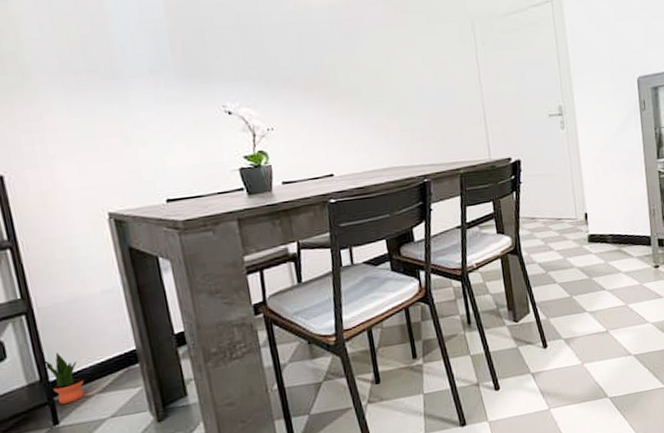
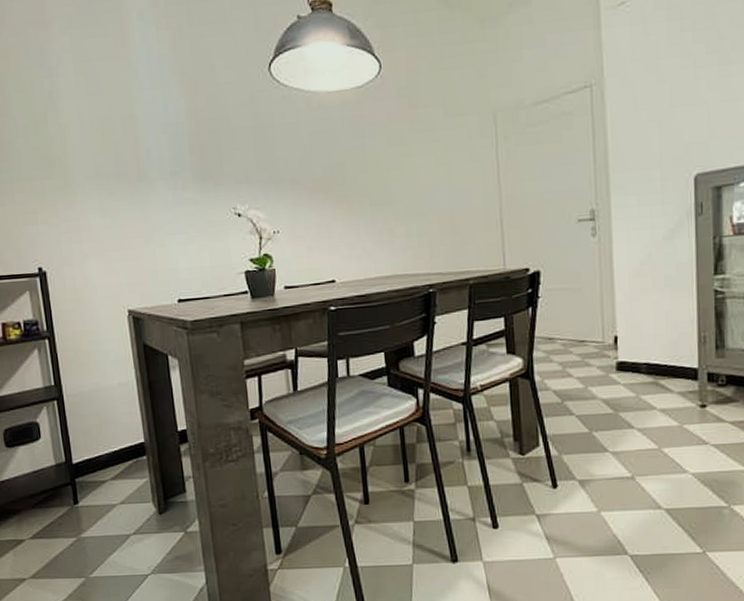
potted plant: present [44,352,85,405] -> none [69,437,100,486]

